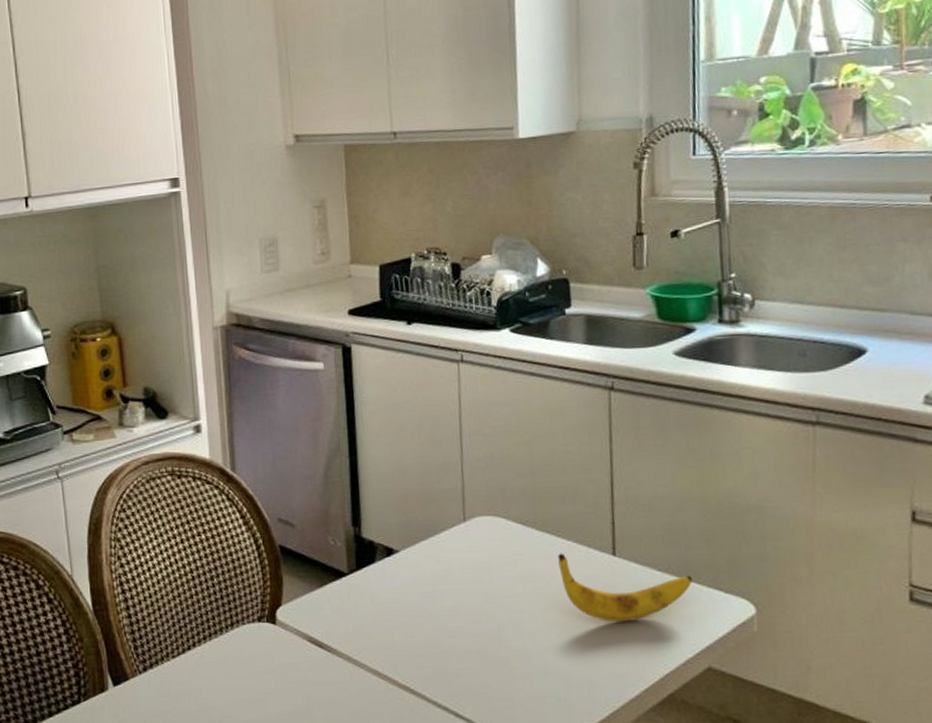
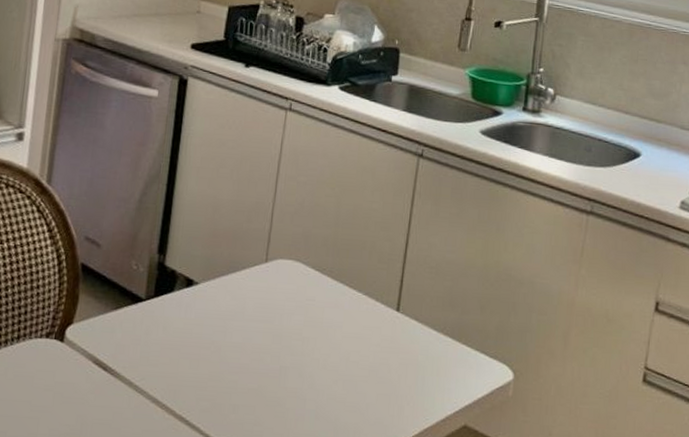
banana: present [558,553,693,622] -> none [346,303,464,375]

